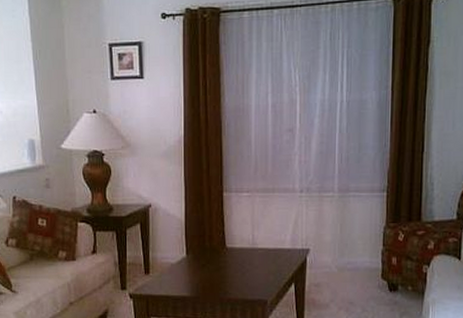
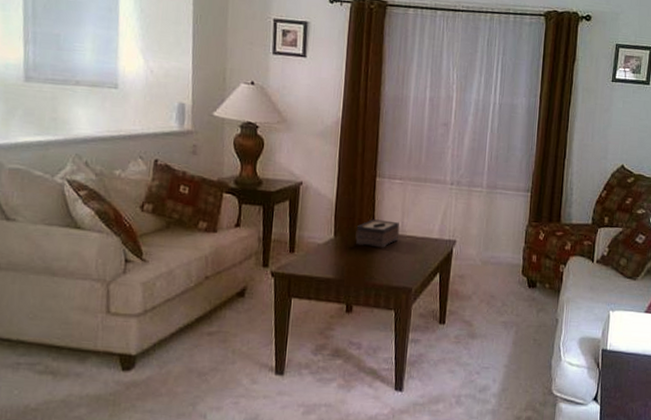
tissue box: none [207,235,251,263] -> present [355,219,400,248]

